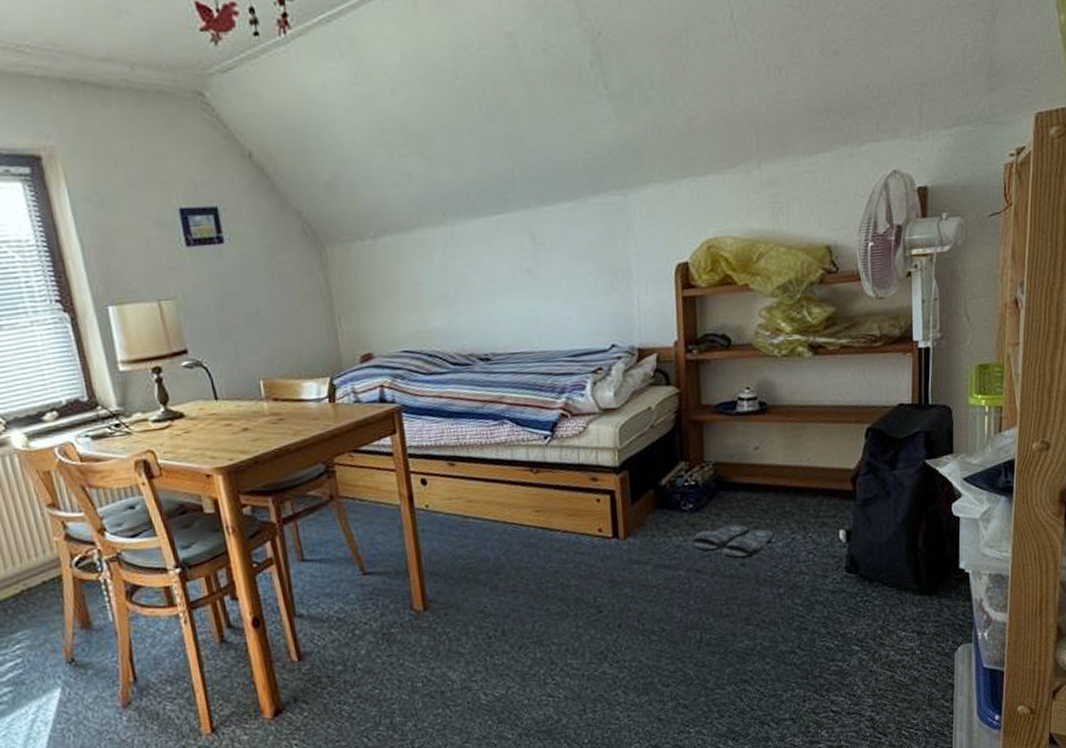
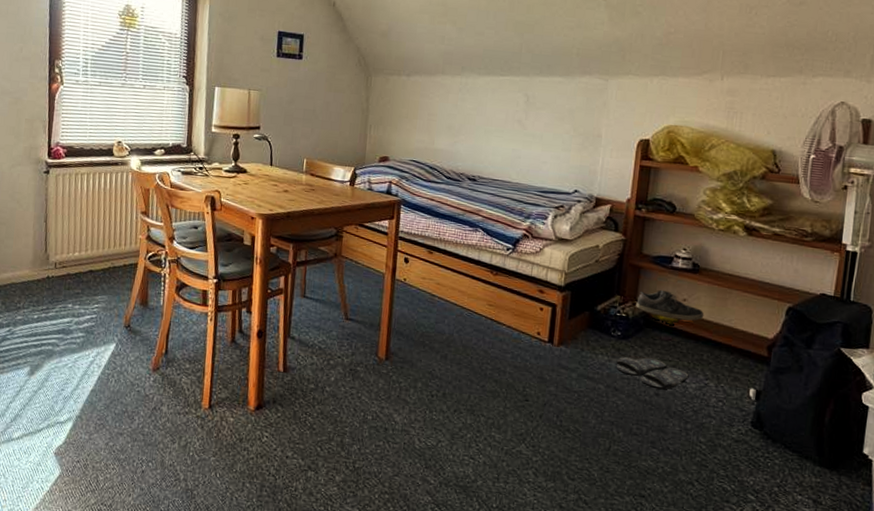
shoe: none [704,442,780,482] -> present [636,289,704,326]

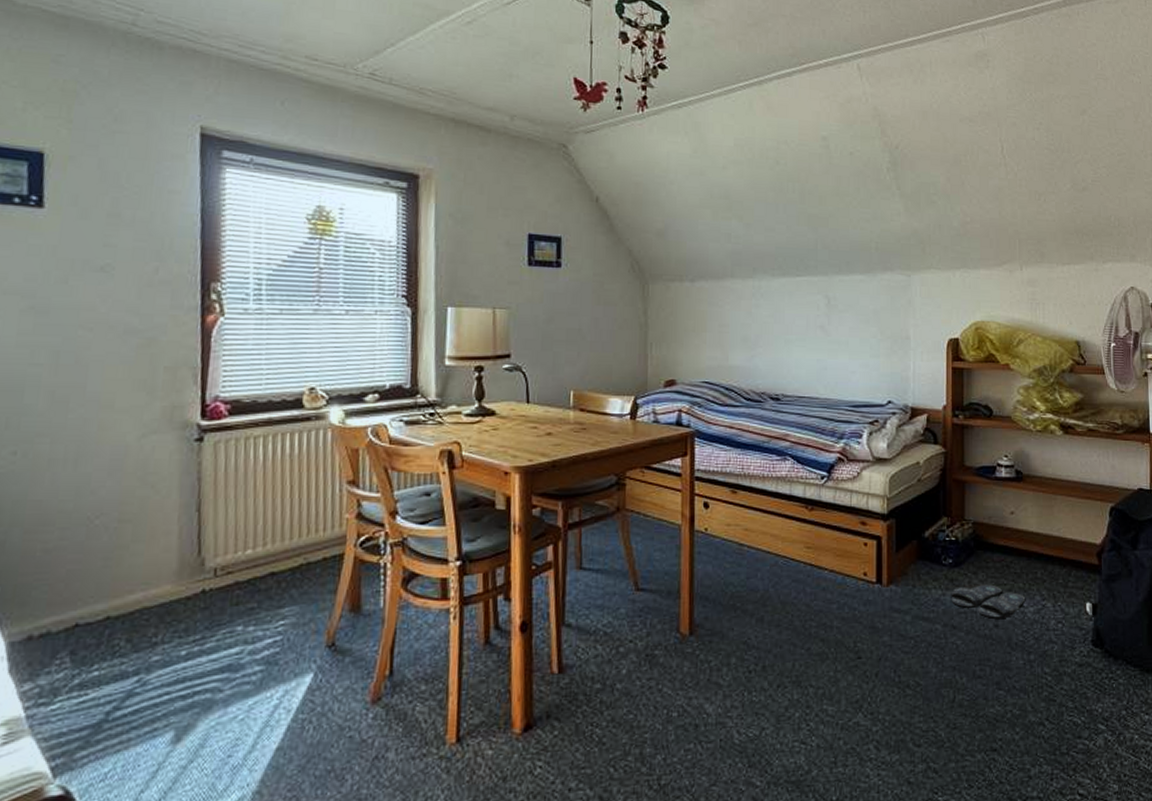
shoe: present [636,289,704,326] -> none [964,504,1033,544]

